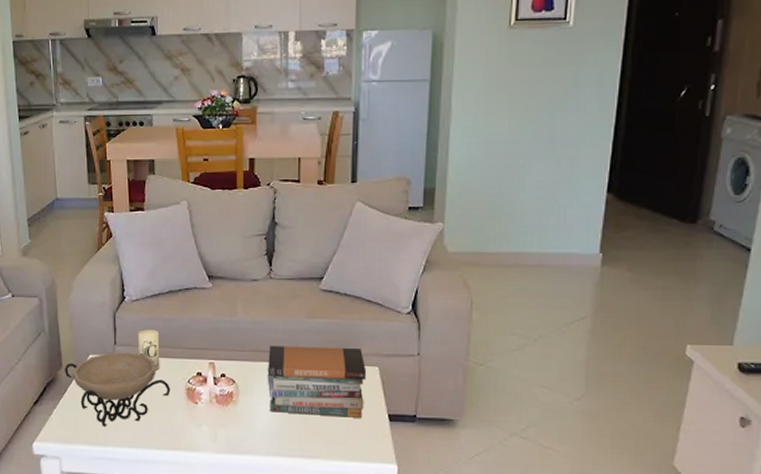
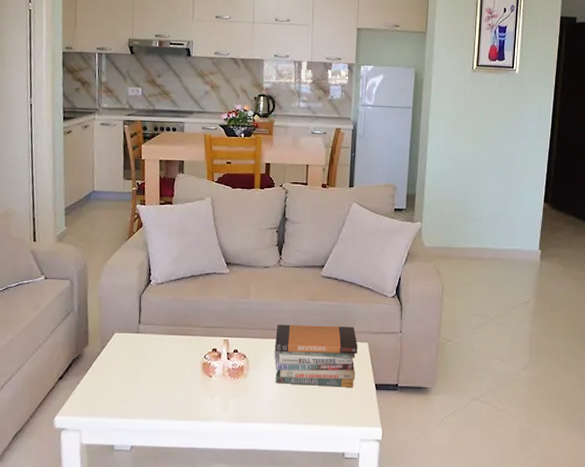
decorative bowl: present [64,352,171,427] -> none [90,330,188,400]
candle: present [138,329,160,371] -> none [160,310,180,347]

